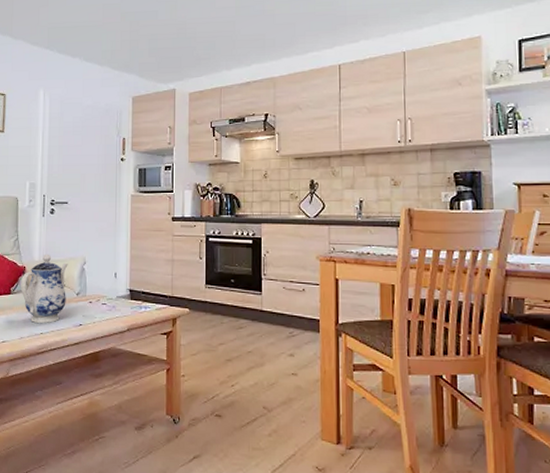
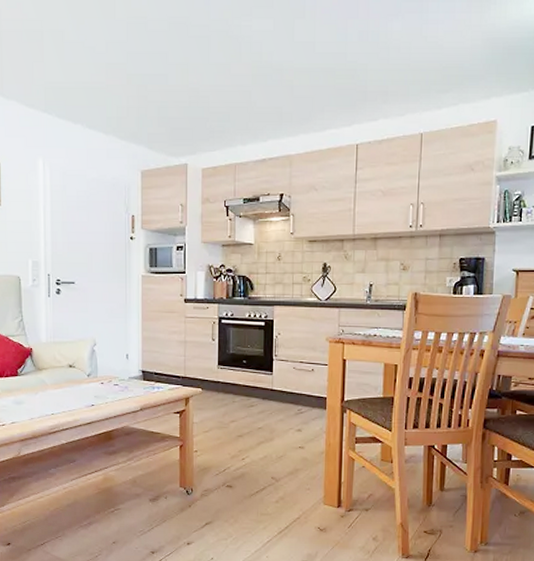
teapot: present [20,254,68,323] -> none [27,335,77,404]

